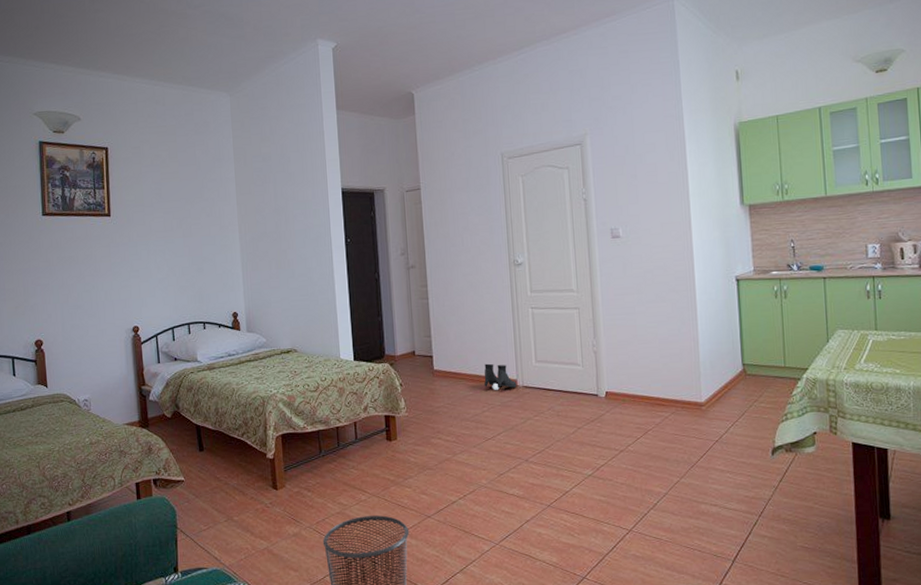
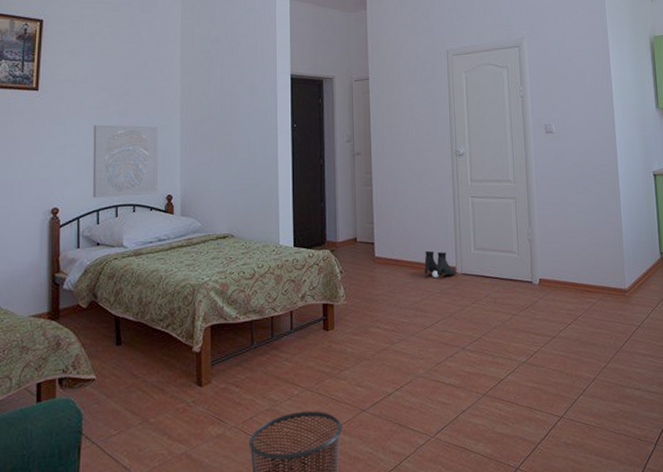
wall art: none [162,246,225,316] -> present [92,124,159,198]

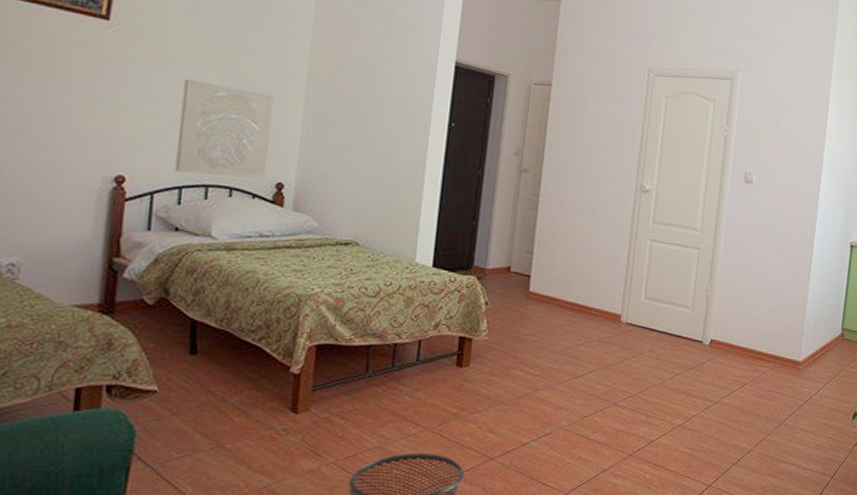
boots: present [424,250,456,277] -> none [584,292,620,323]

